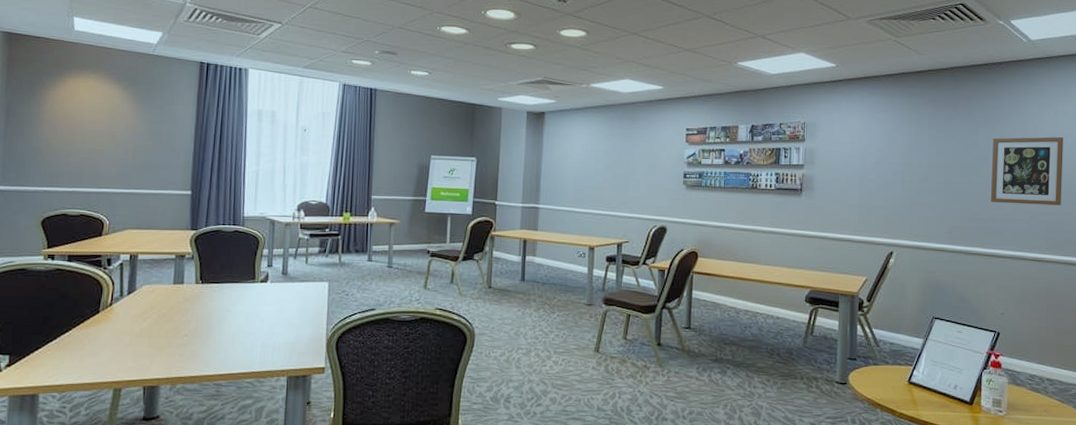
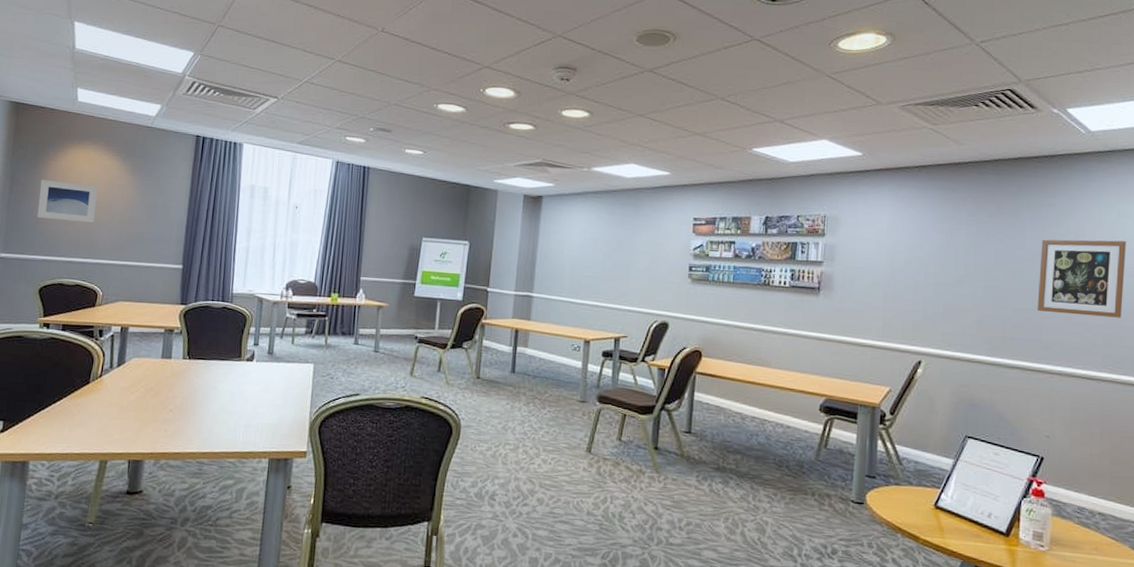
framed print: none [36,110,99,152] -> present [37,180,98,223]

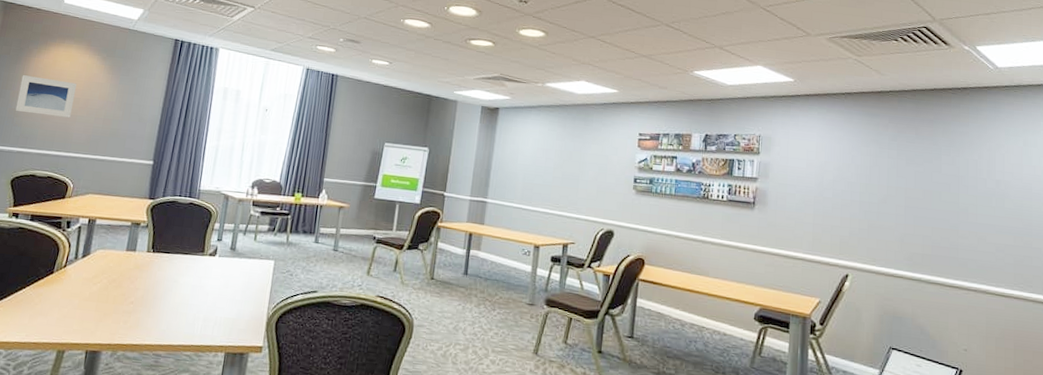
wall art: present [1037,239,1126,318] -> none [953,164,1032,240]

